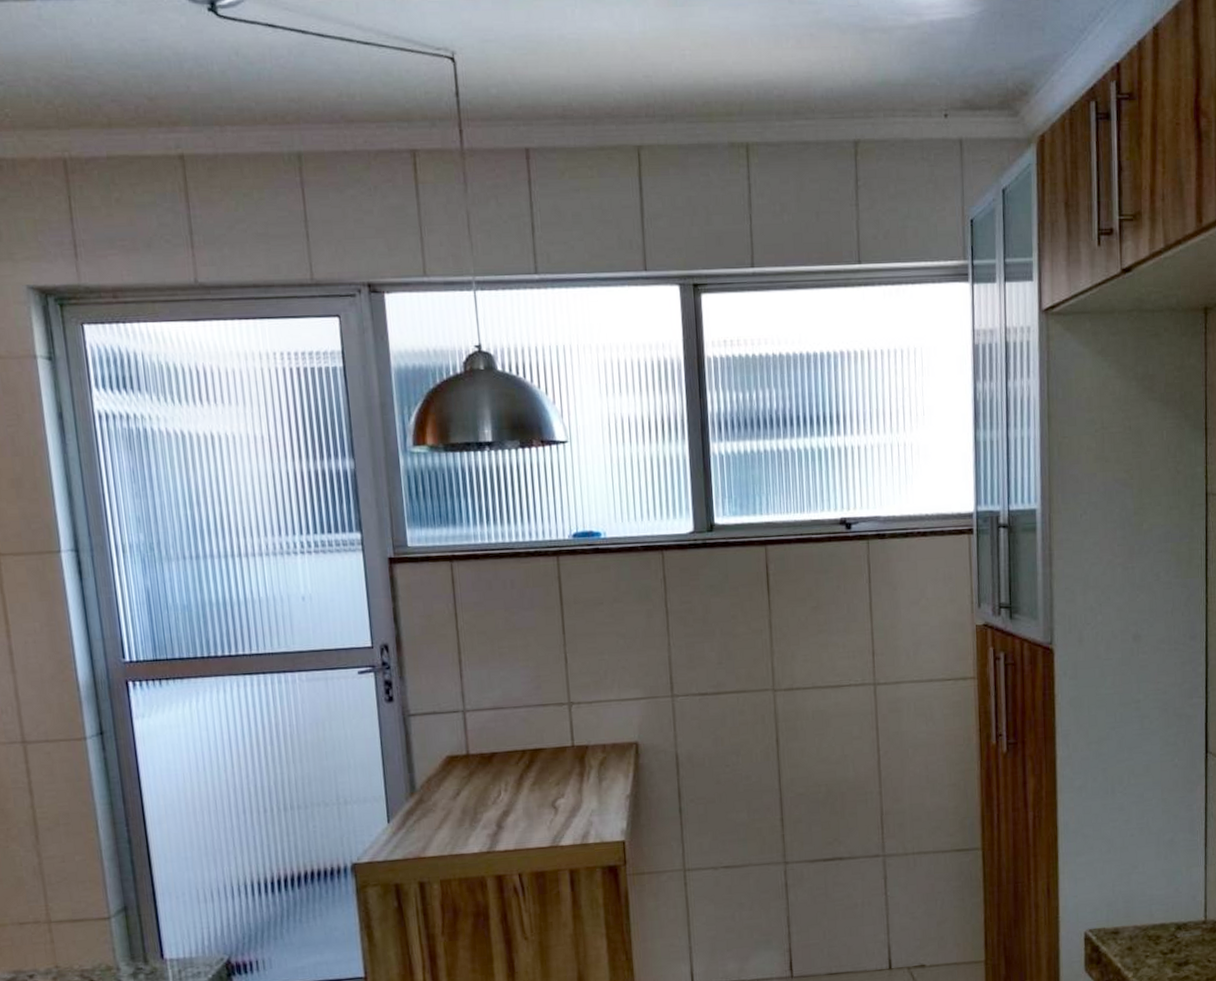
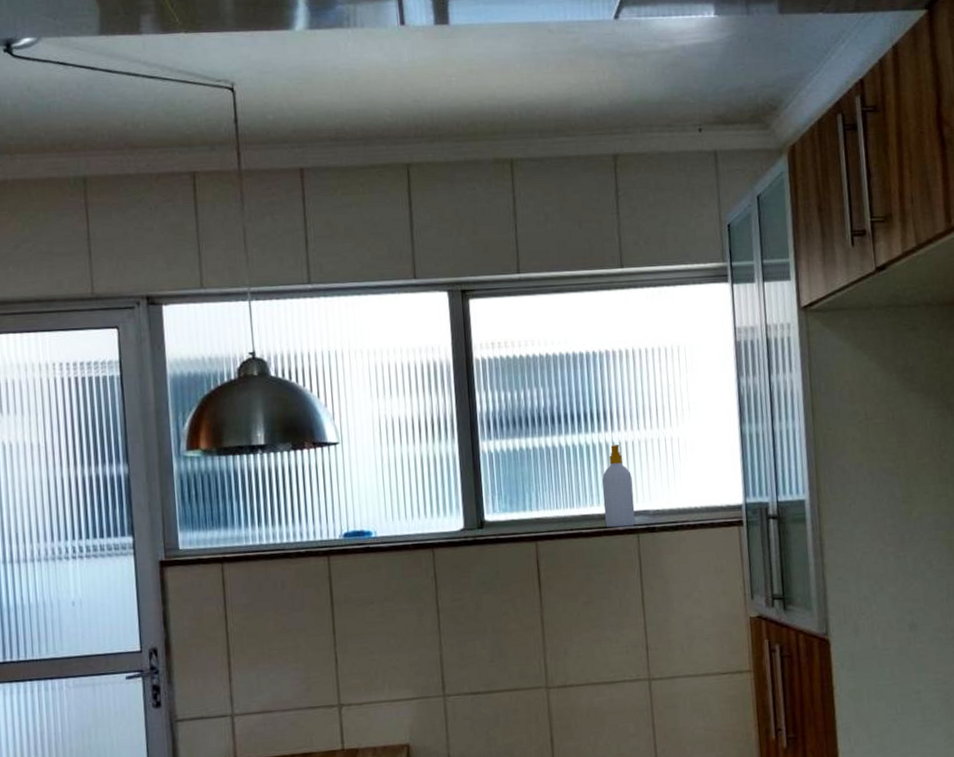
soap bottle: none [833,448,866,534] -> present [602,444,636,528]

